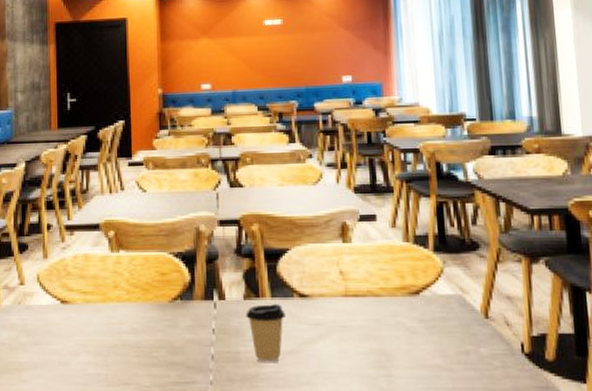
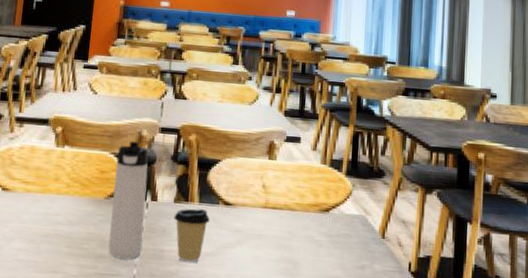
thermos bottle: none [176,237,216,364] -> present [108,141,148,259]

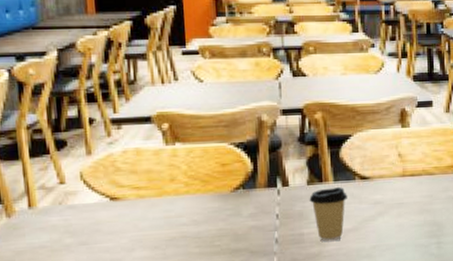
thermos bottle: present [108,141,148,259] -> none [237,127,280,249]

